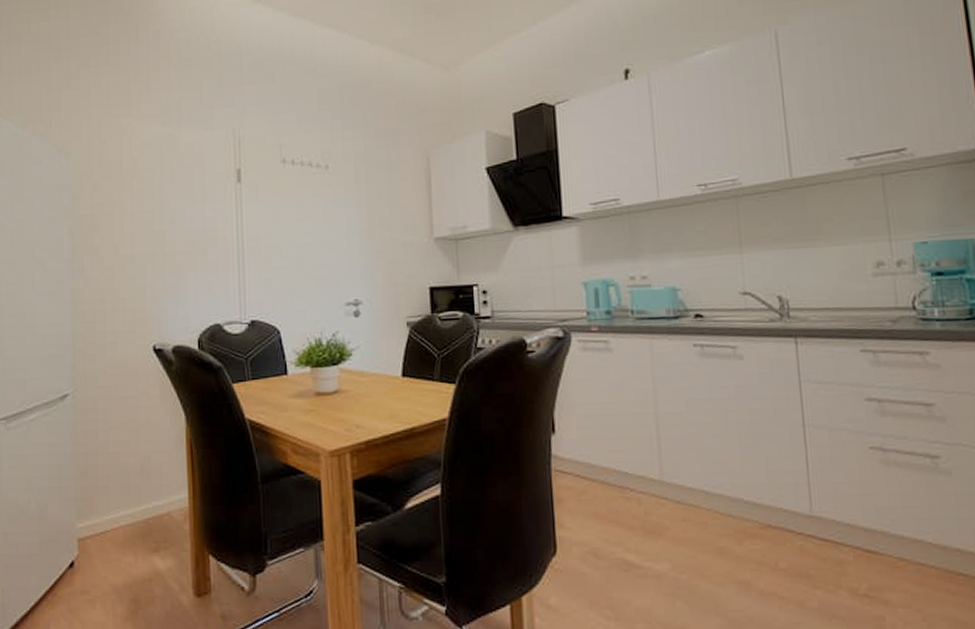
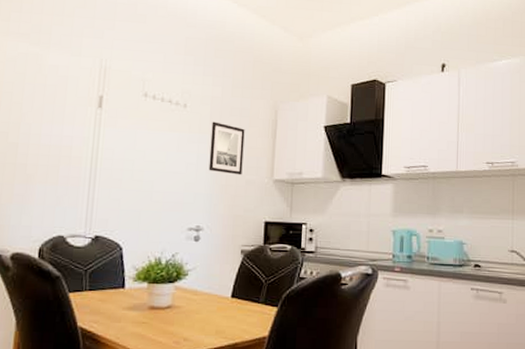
wall art: none [358,180,398,238] -> present [208,121,245,175]

